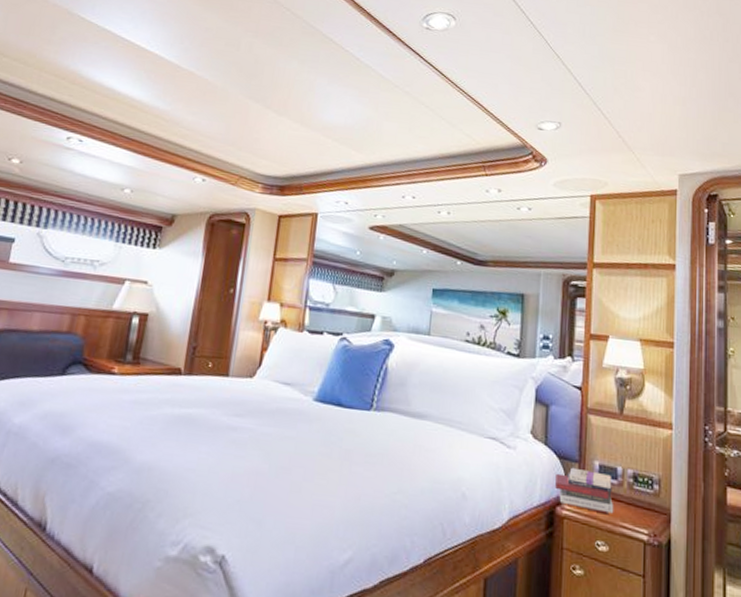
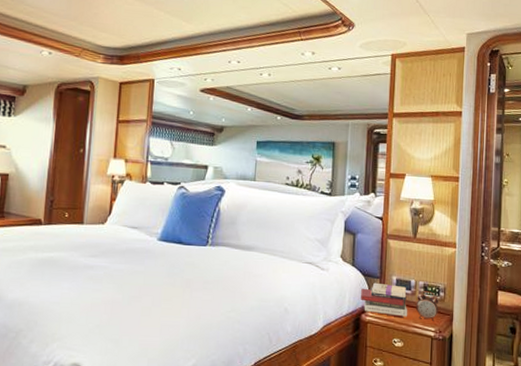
alarm clock: none [623,482,653,521] -> present [415,291,439,321]

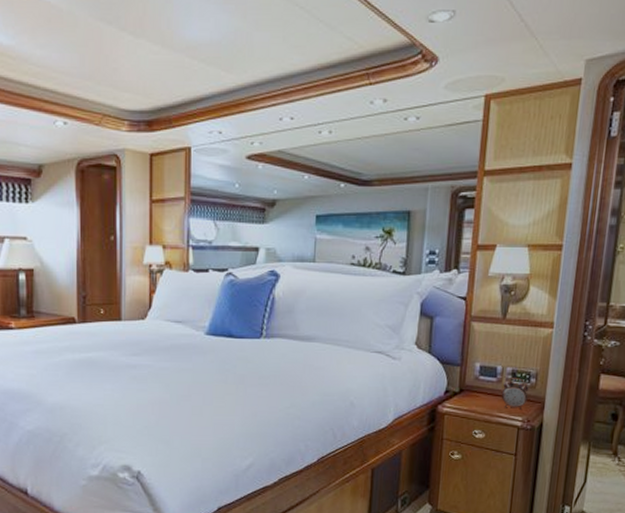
books: present [361,282,408,318] -> none [437,370,492,408]

